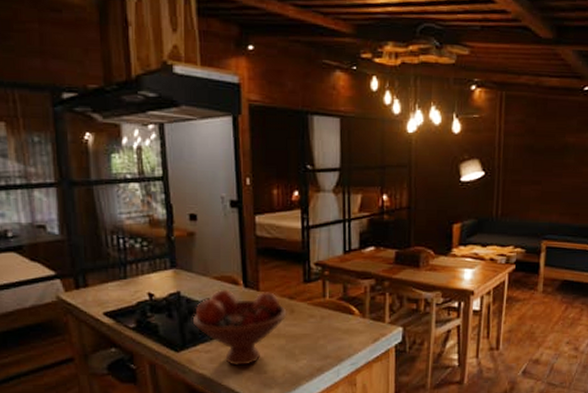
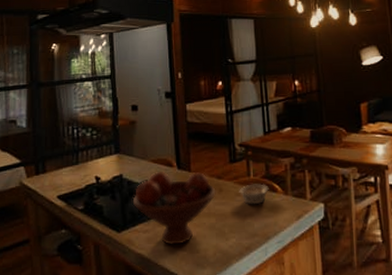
legume: none [312,305,351,327] -> present [239,183,274,205]

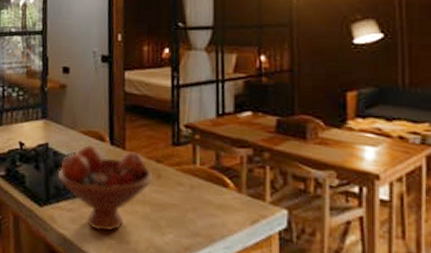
legume: present [239,183,274,205] -> none [181,174,225,200]

